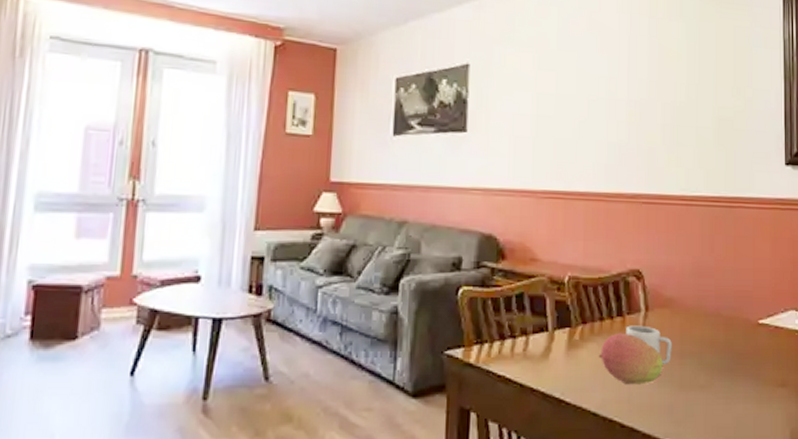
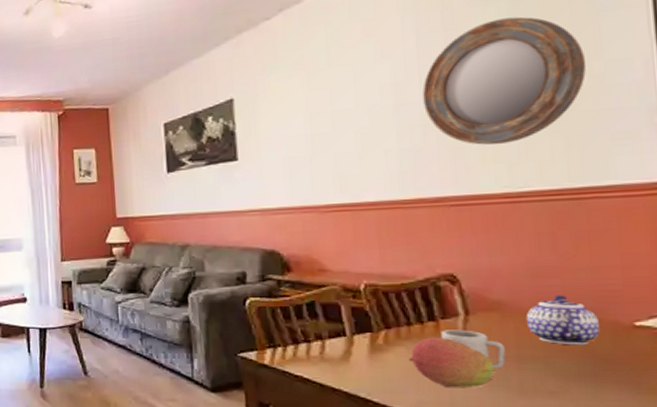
home mirror: none [630,36,742,150] -> present [422,16,587,145]
teapot: none [688,294,737,341] -> present [525,295,601,346]

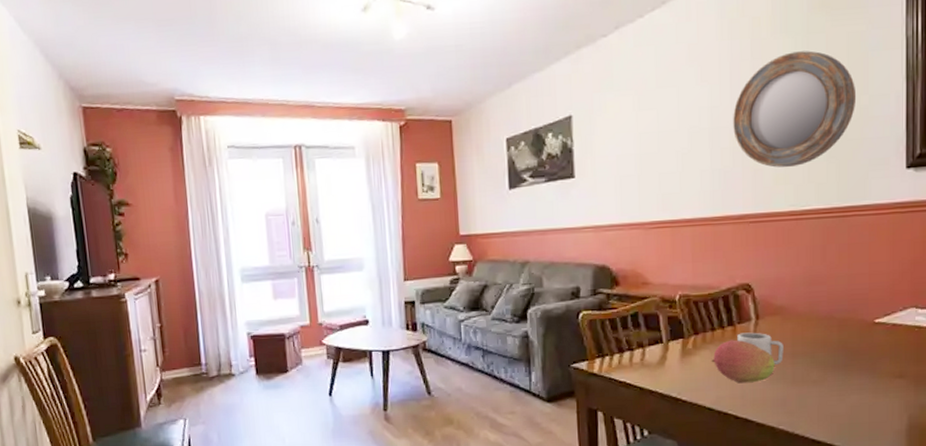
teapot: present [525,295,601,346] -> none [800,299,852,341]

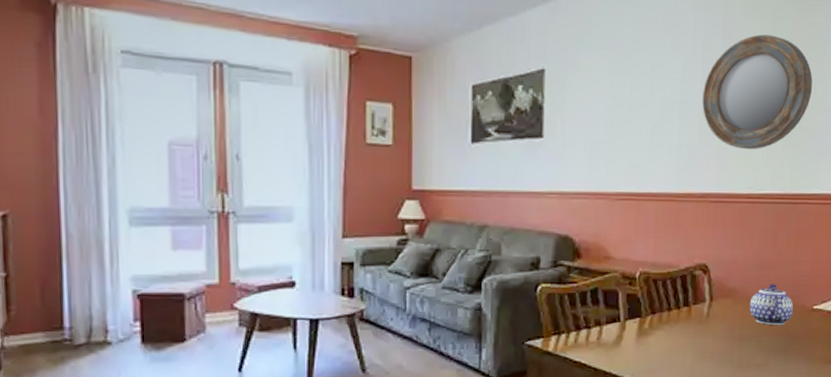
fruit: present [711,339,775,384] -> none [665,321,724,366]
cup: present [737,332,784,366] -> none [691,314,733,348]
teapot: none [800,299,852,341] -> present [749,284,794,326]

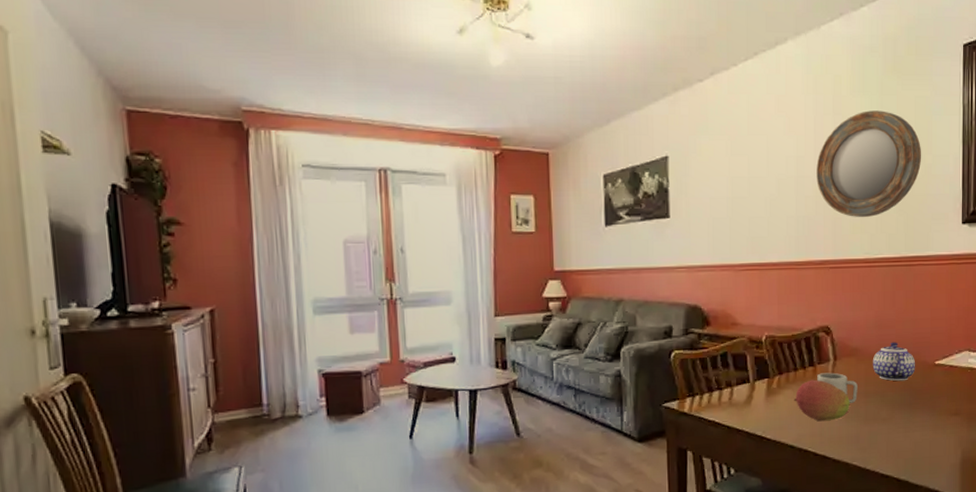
fruit: none [665,321,724,366] -> present [793,379,850,422]
cup: none [691,314,733,348] -> present [817,372,858,404]

